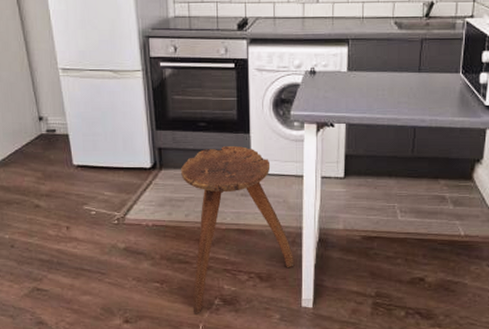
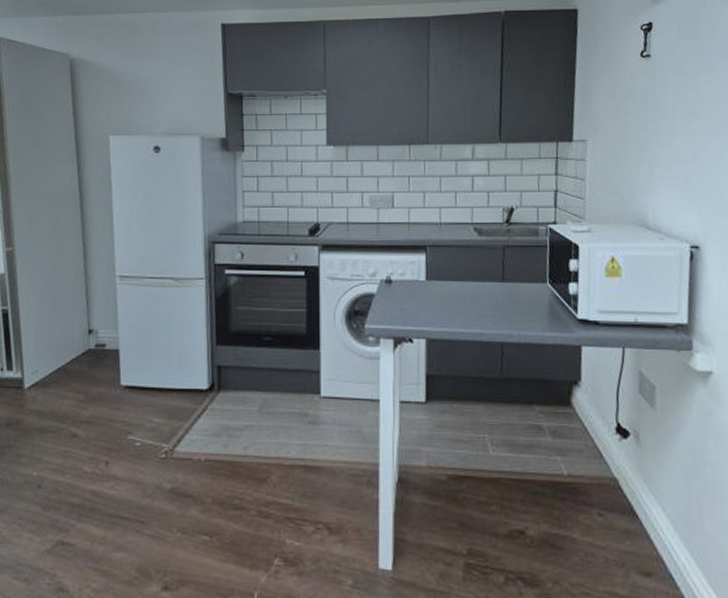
stool: present [181,146,295,314] -> none [241,365,370,579]

